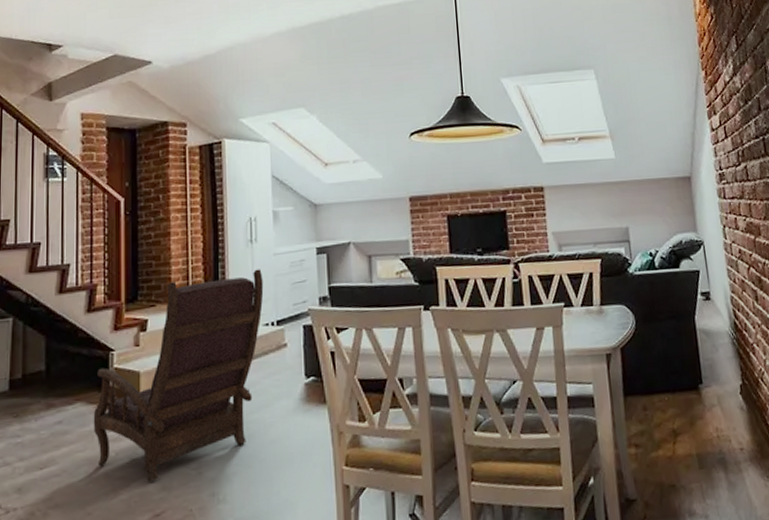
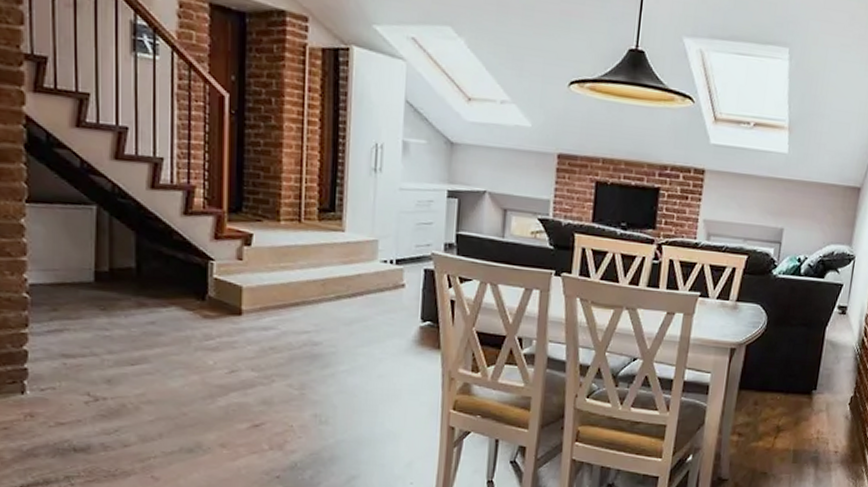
armchair: present [93,269,264,482] -> none [189,198,385,395]

